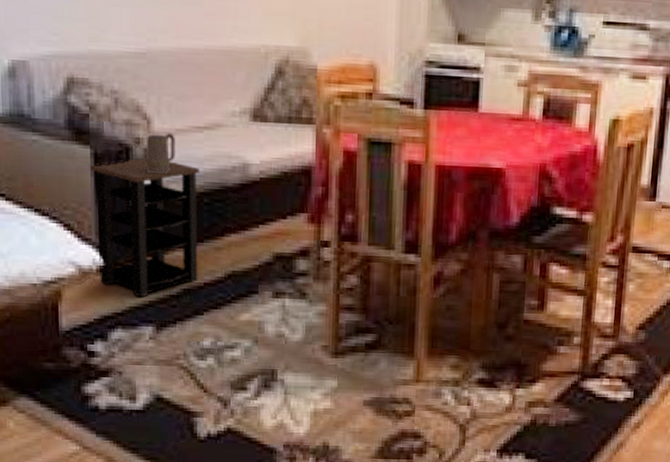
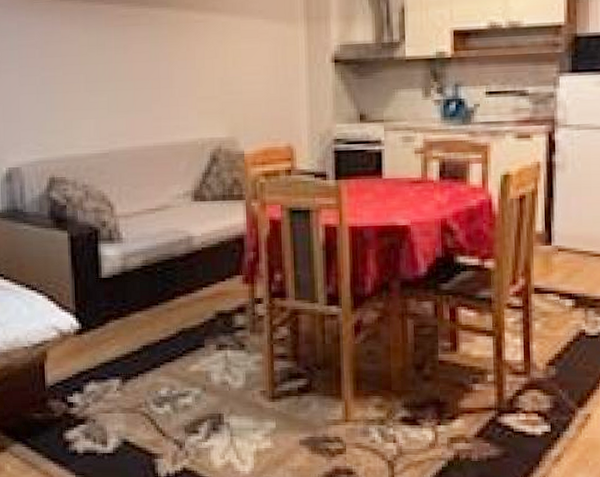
side table: present [88,157,200,298] -> none [66,237,155,355]
mug: present [146,133,176,175] -> none [110,216,134,250]

